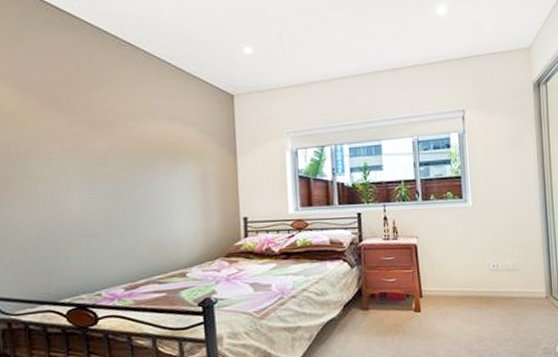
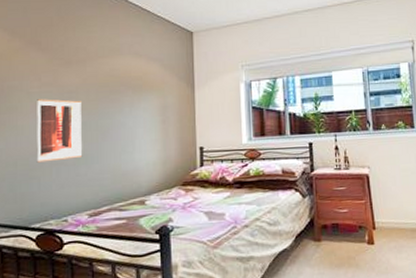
wall art: none [59,165,115,234] -> present [36,99,83,163]

